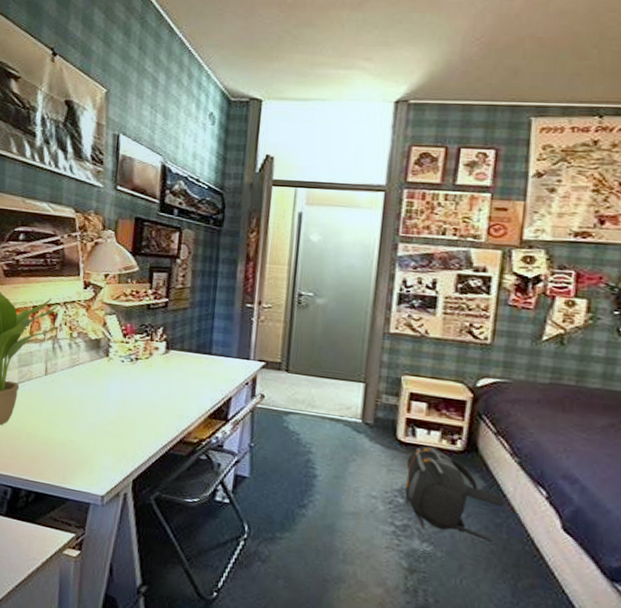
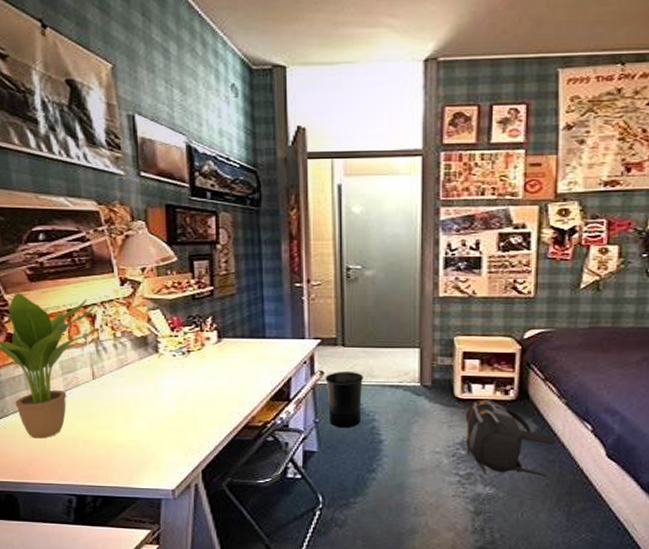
waste bin: none [265,397,305,457] -> present [325,372,364,429]

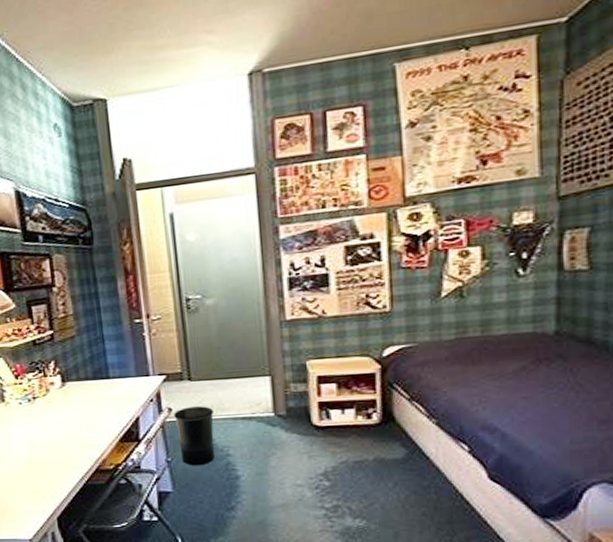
backpack: present [465,399,555,477] -> none [326,424,428,507]

